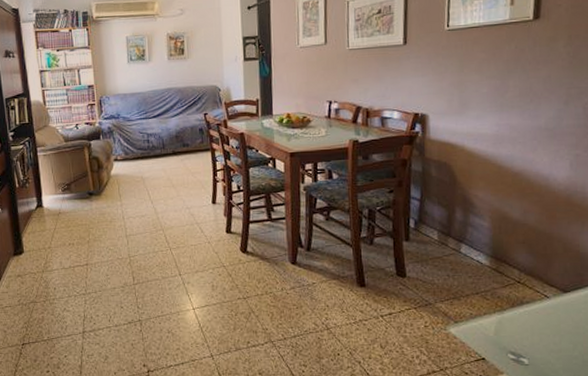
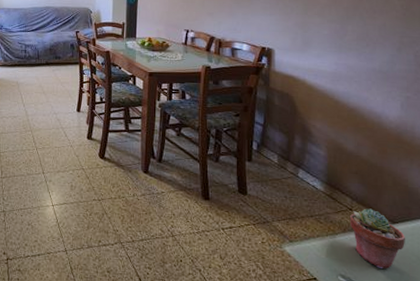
potted succulent: none [517,279,578,342] -> present [349,208,405,270]

